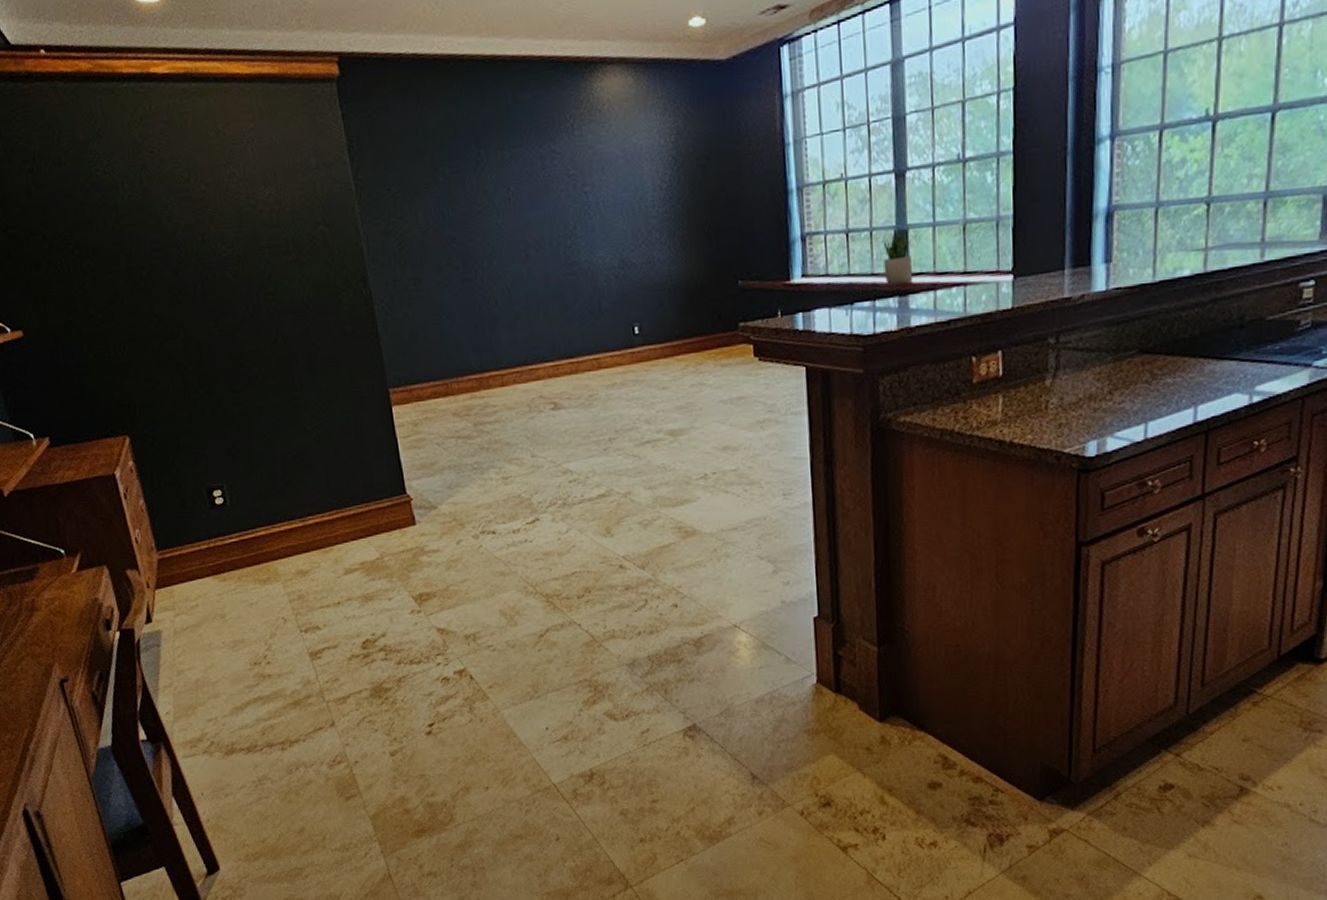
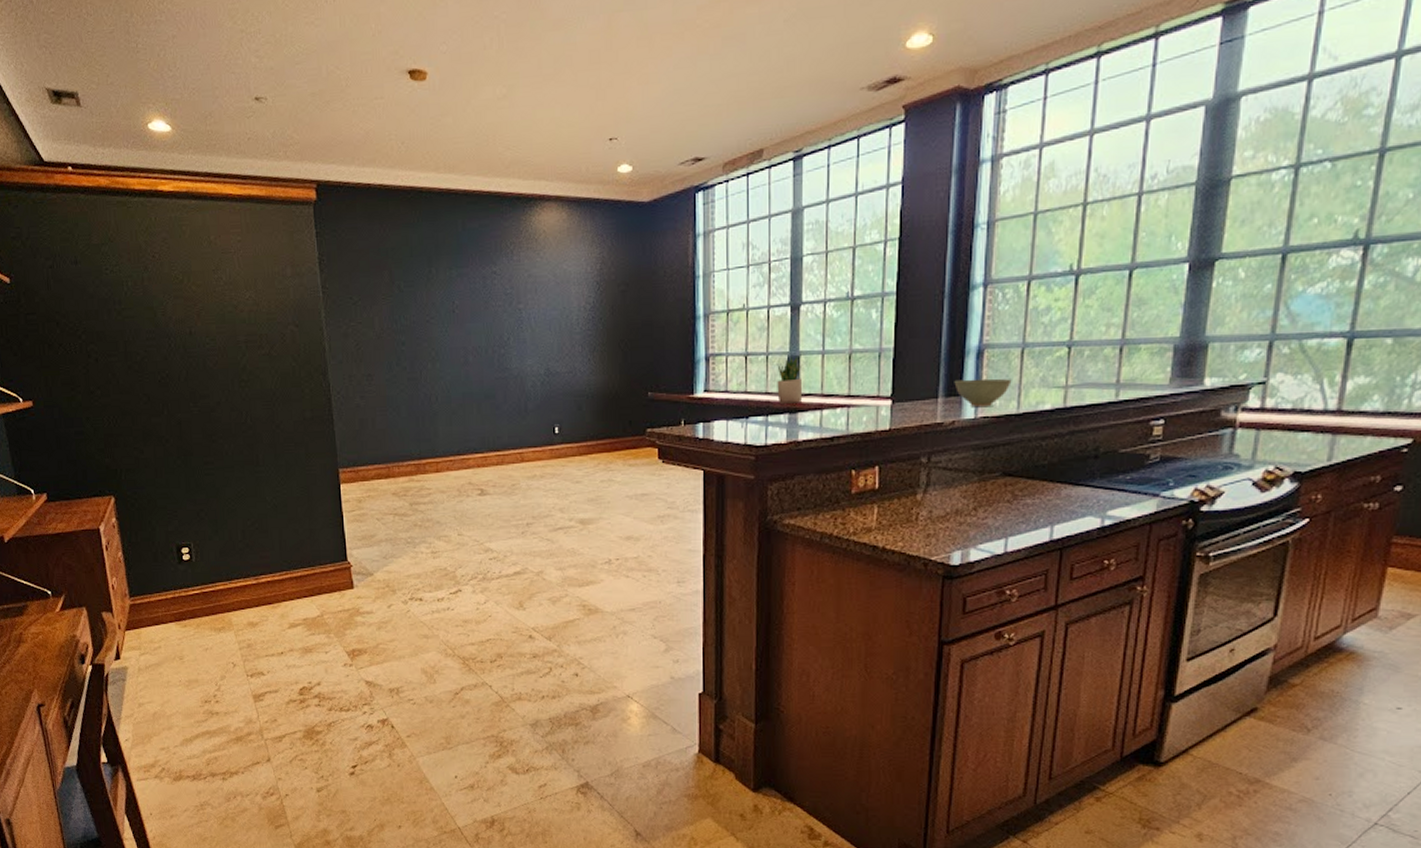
bowl: none [1082,243,1146,278] -> present [954,378,1012,408]

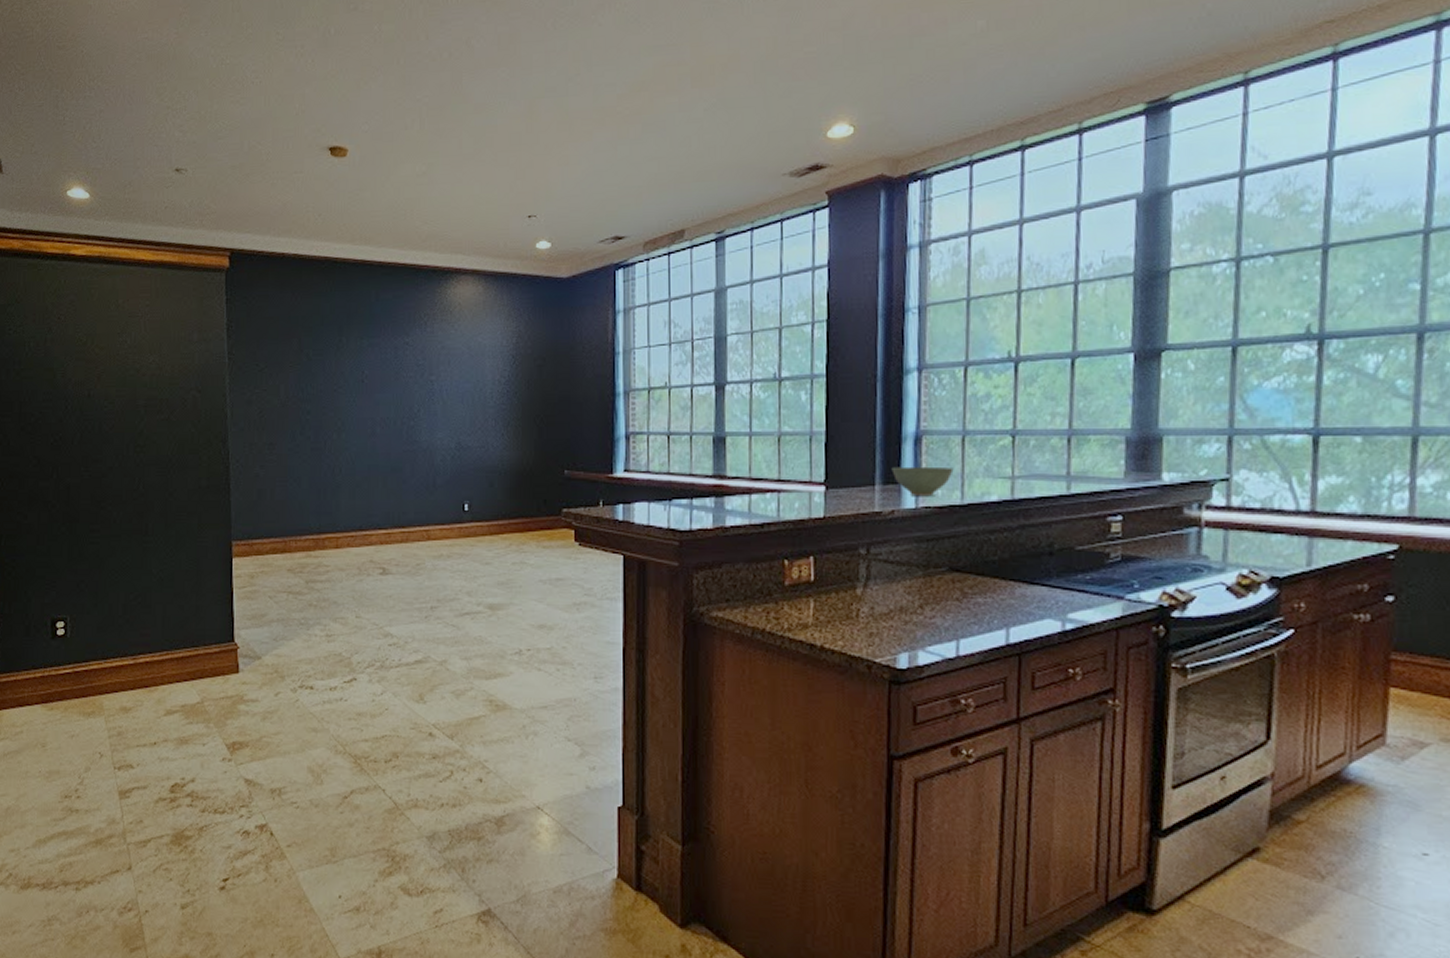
planter: present [777,356,803,404] -> none [702,437,730,487]

